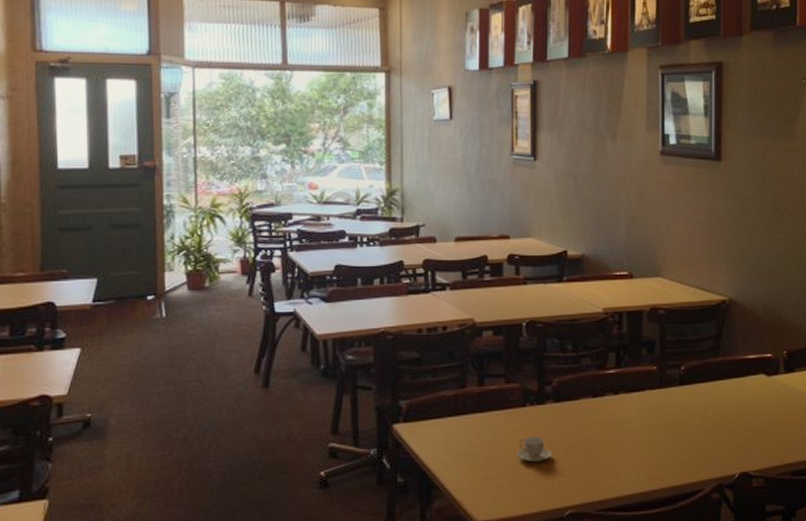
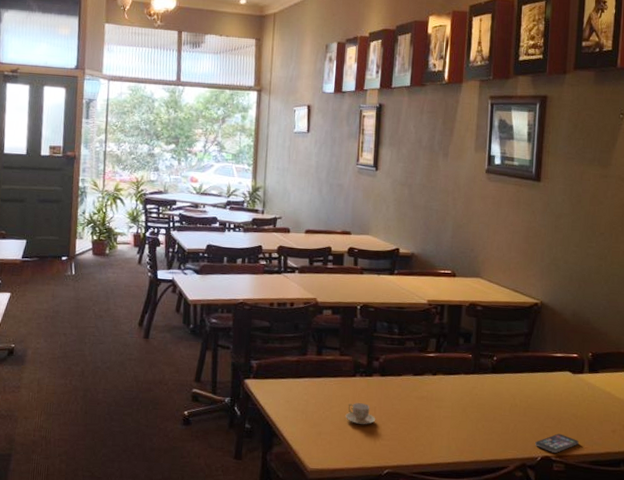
smartphone: none [732,445,778,467] -> present [535,433,579,453]

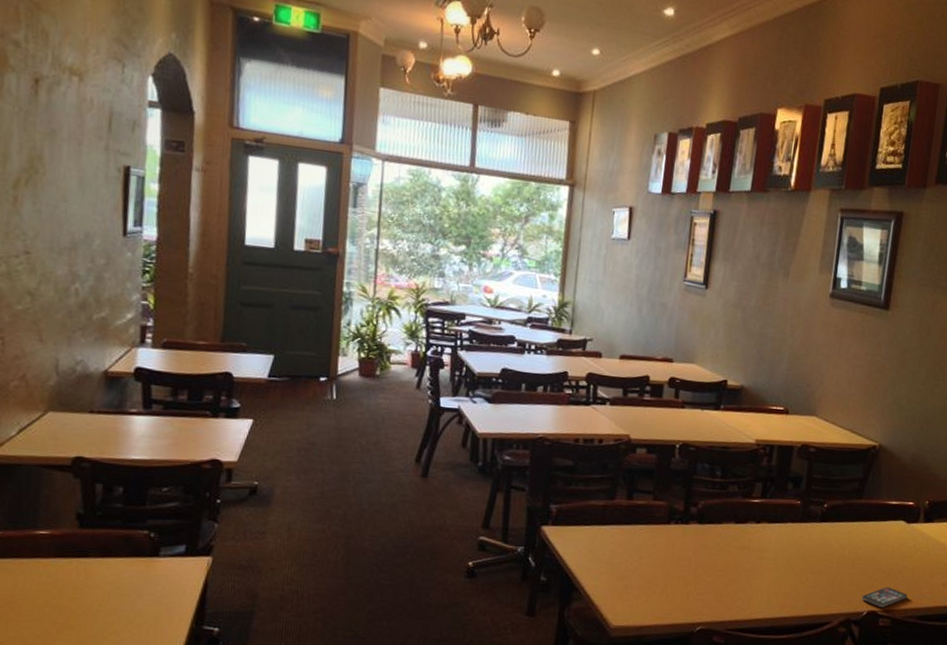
teacup: present [345,403,376,425] -> none [656,553,691,578]

